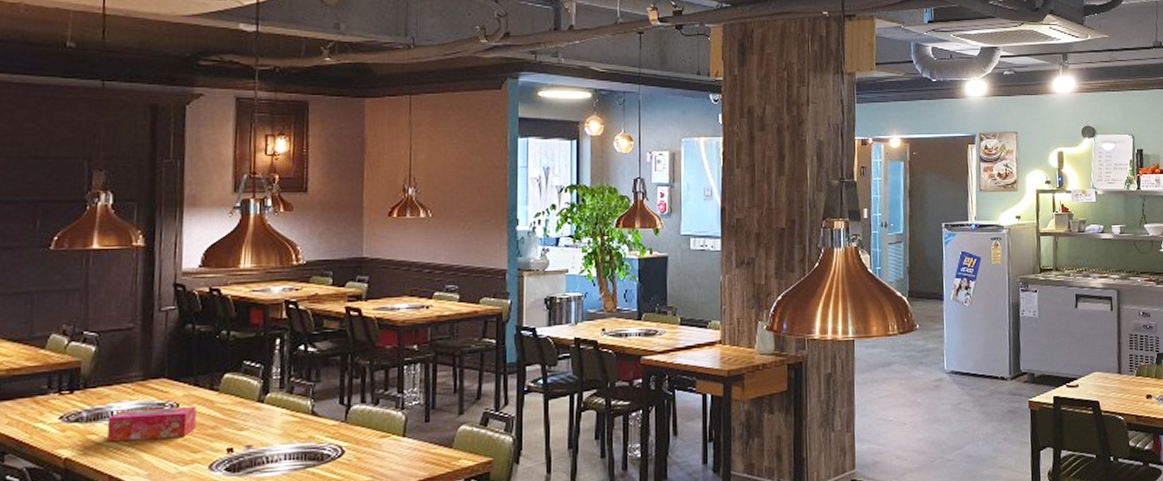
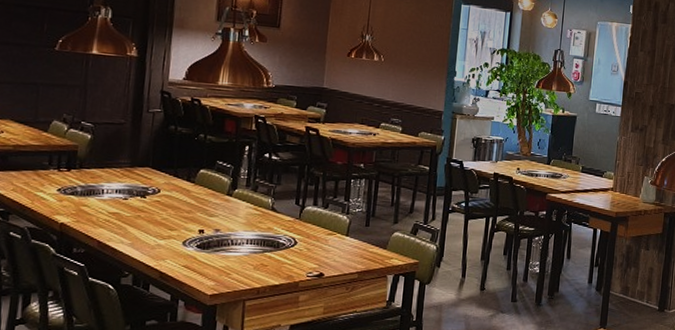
tissue box: present [106,405,196,442] -> none [97,190,175,216]

